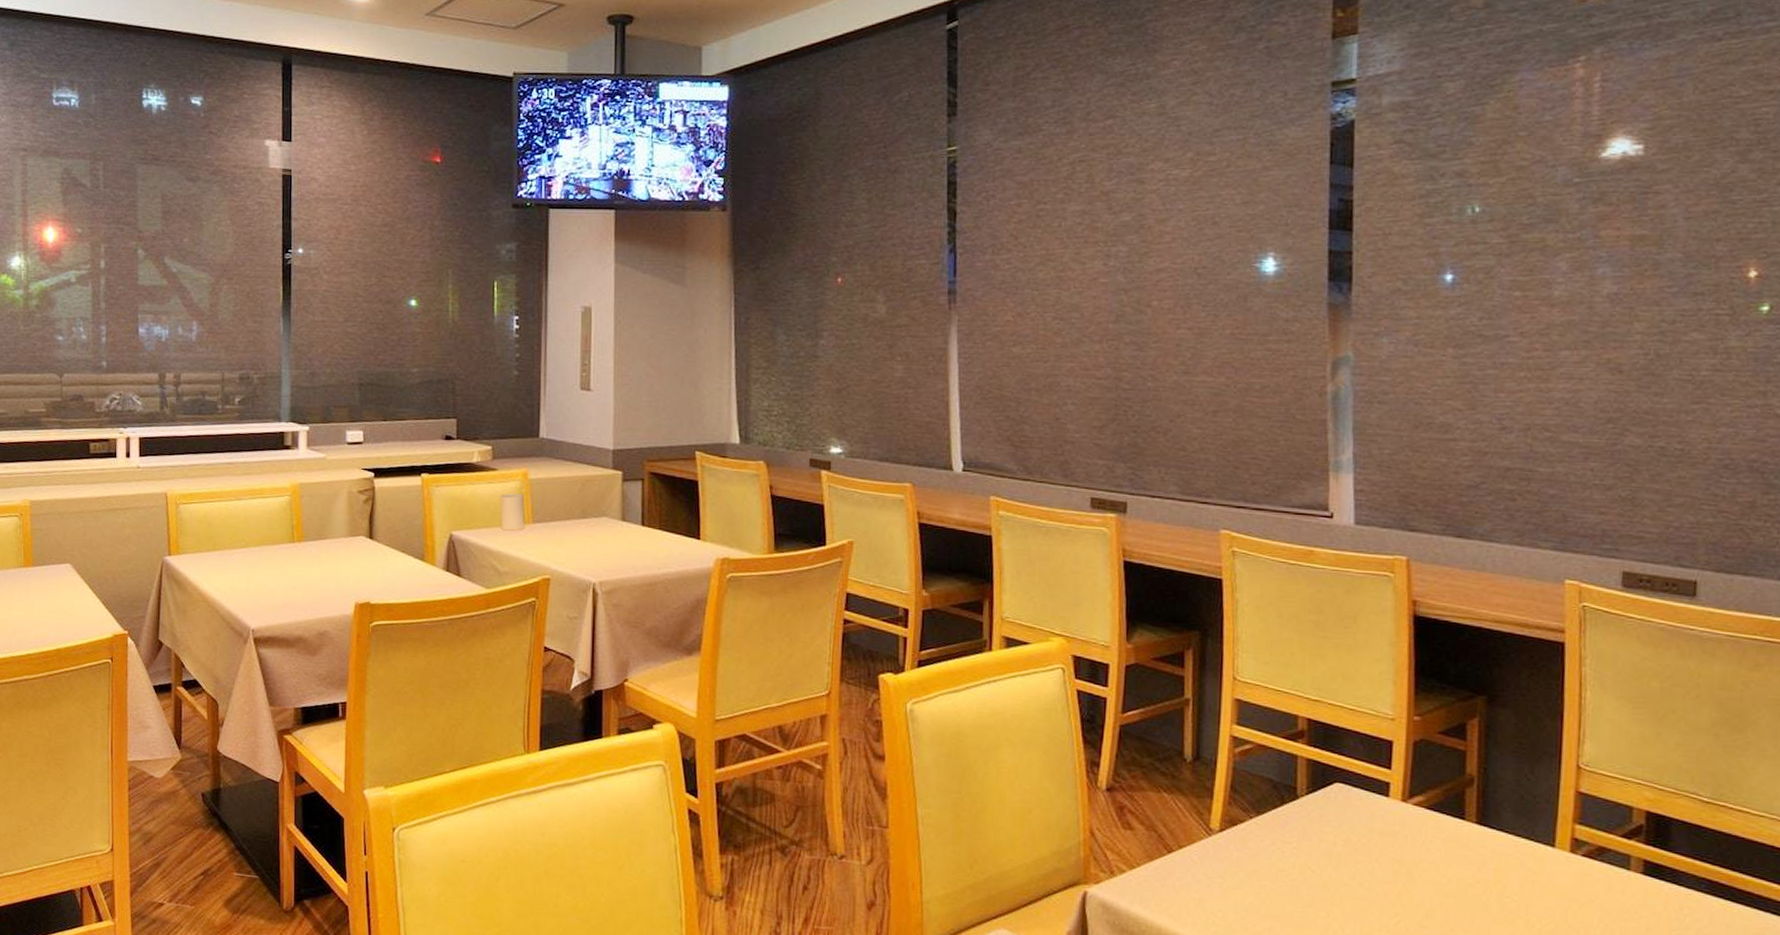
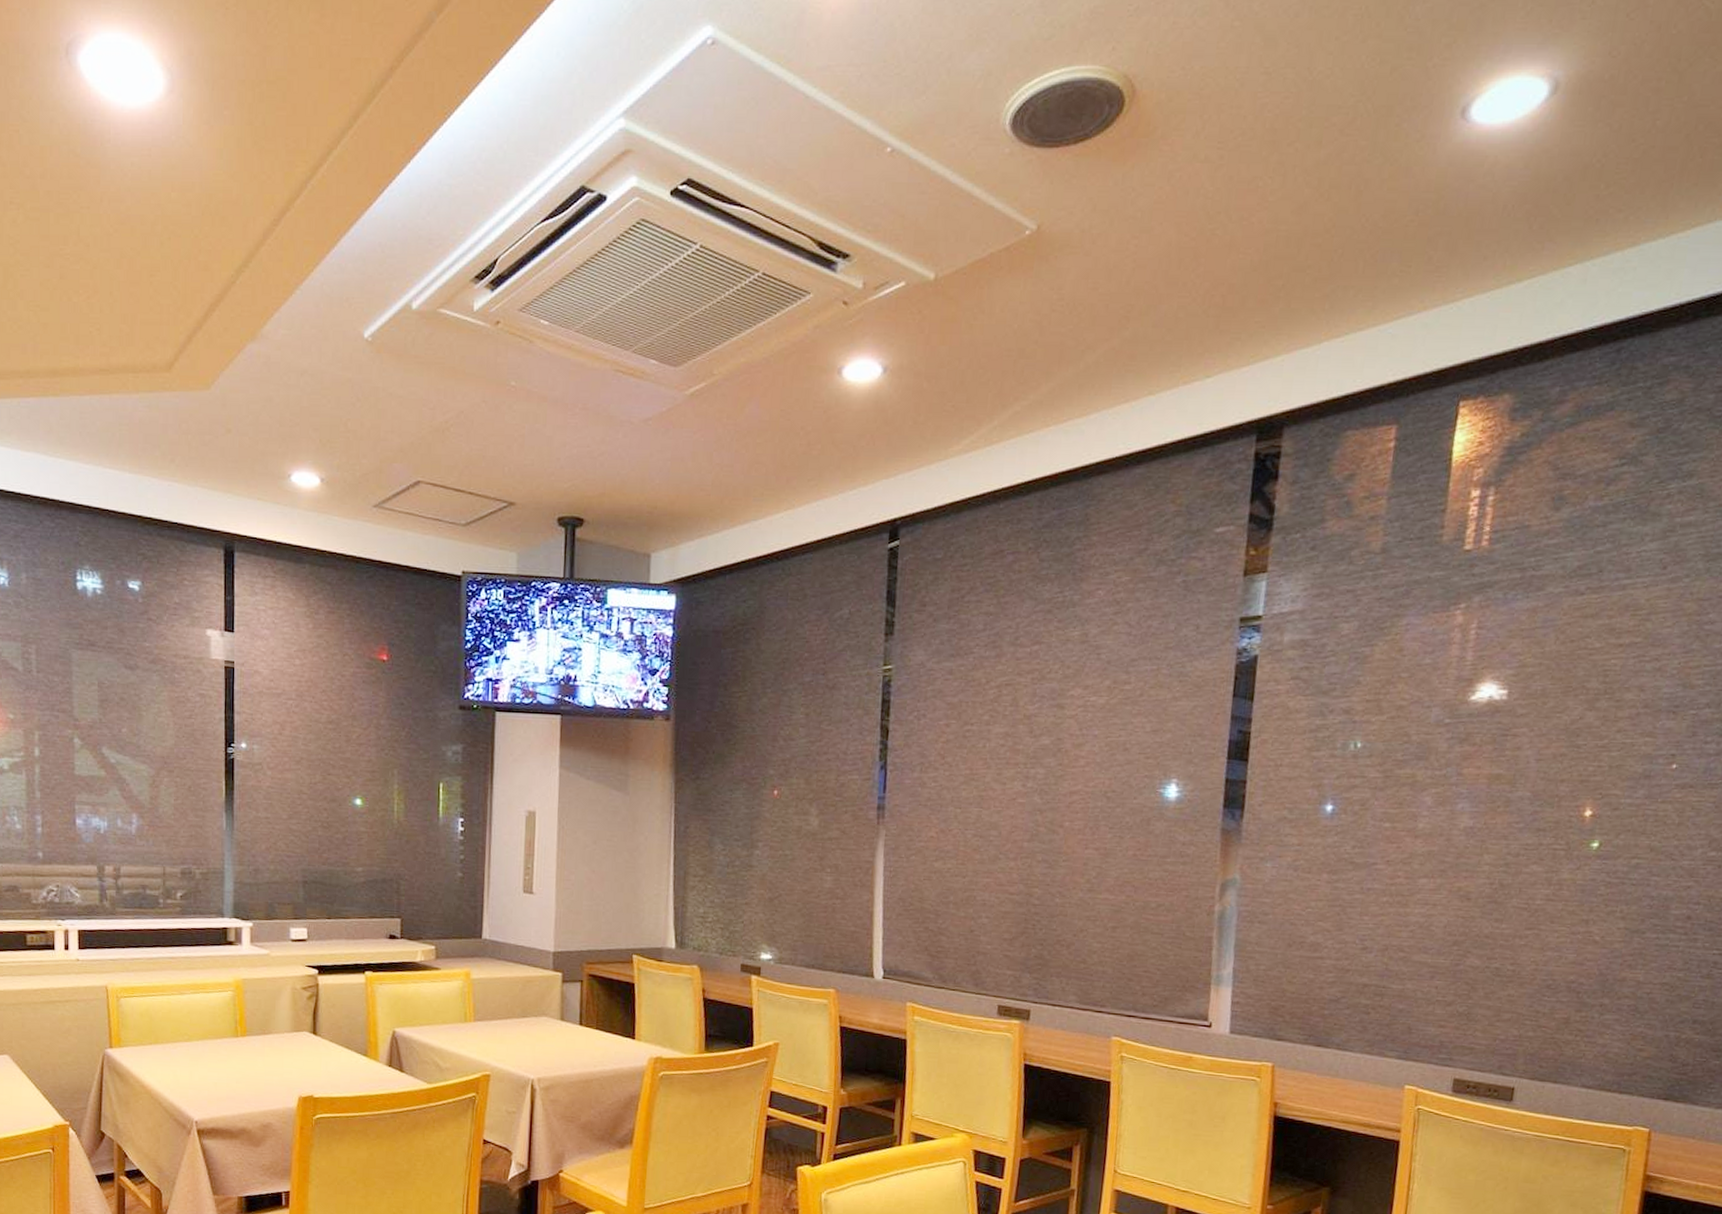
cup: present [499,493,525,532] -> none [442,992,467,1030]

